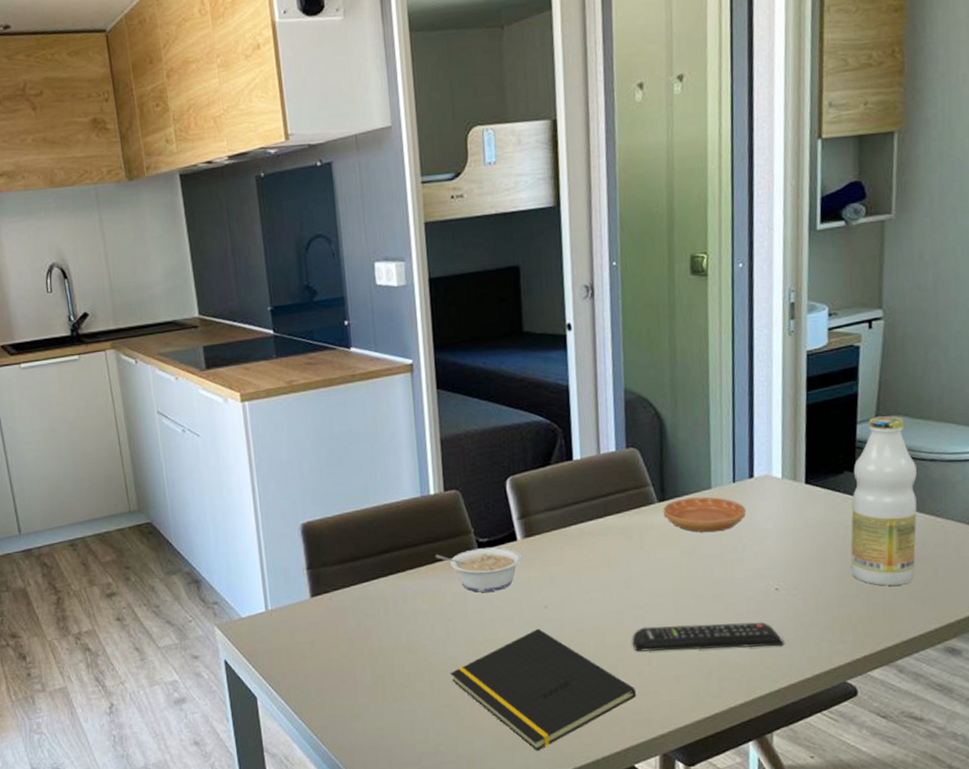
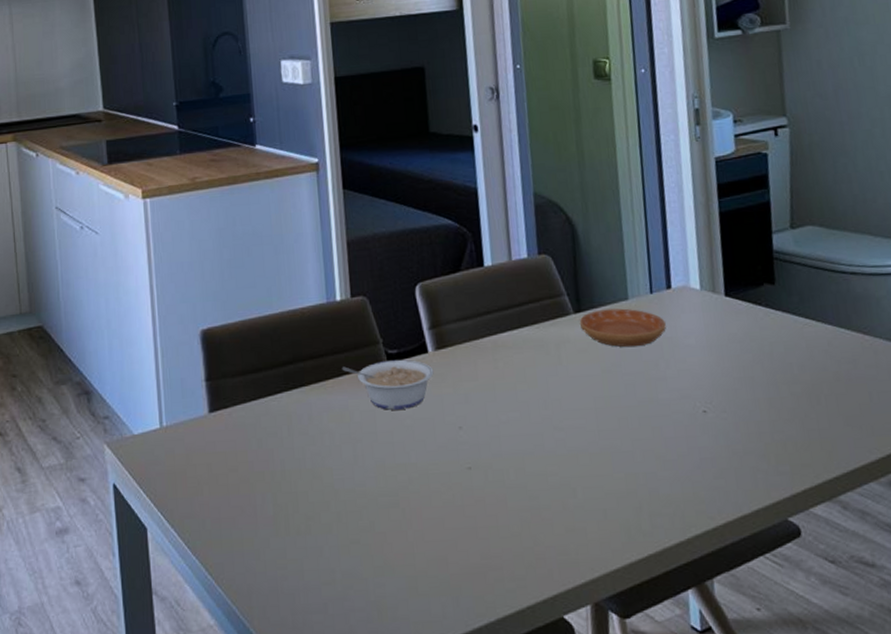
notepad: present [450,628,637,751] -> none [358,452,562,598]
remote control: present [632,622,785,652] -> none [553,448,718,482]
bottle: present [850,416,917,586] -> none [773,226,848,410]

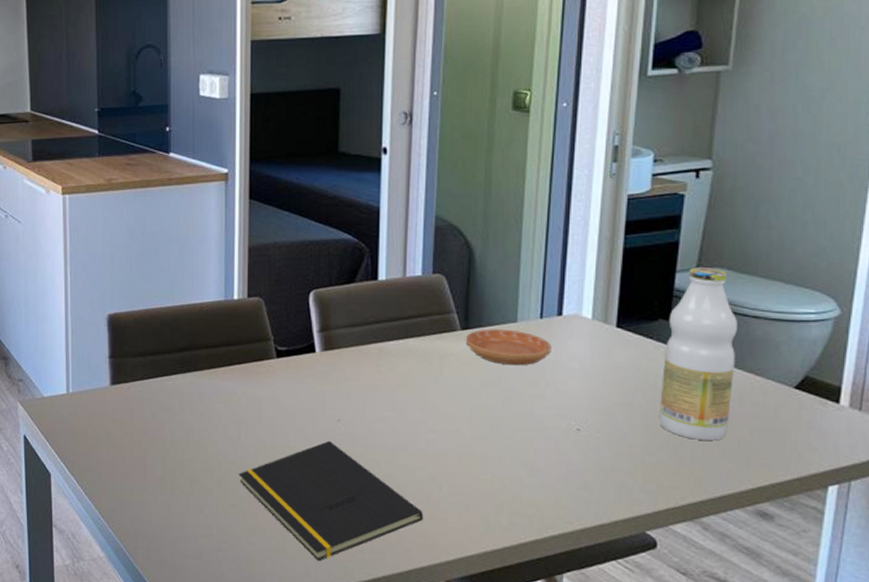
legume: present [341,359,434,410] -> none [233,355,319,399]
notepad: none [358,452,562,598] -> present [238,440,424,561]
bottle: none [773,226,848,410] -> present [658,267,737,441]

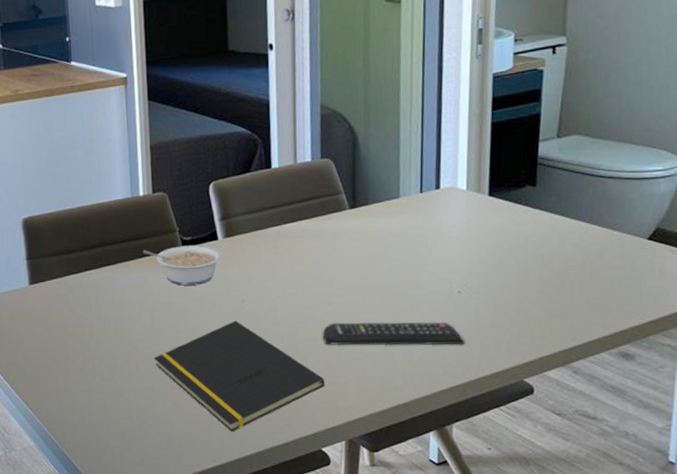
legume: none [233,355,319,399] -> present [142,245,222,286]
remote control: none [423,452,583,488] -> present [322,321,466,346]
saucer: present [465,329,551,366] -> none [353,205,432,238]
bottle: present [658,267,737,441] -> none [530,135,595,293]

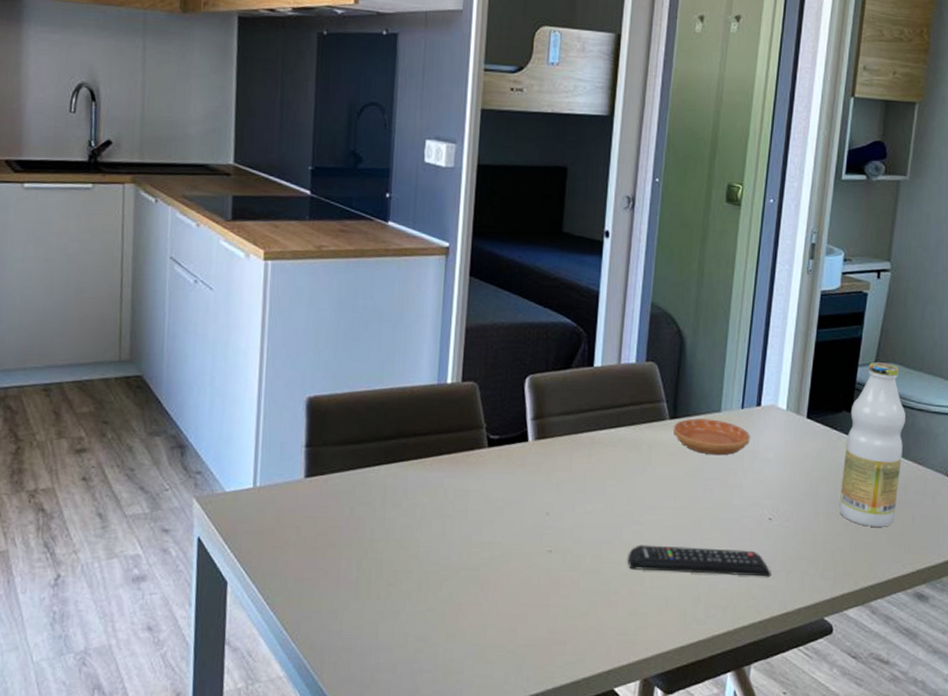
legume: present [142,245,222,286] -> none [443,444,531,492]
notepad: present [153,320,326,432] -> none [440,535,626,666]
saucer: none [353,205,432,238] -> present [673,418,750,456]
bottle: none [530,135,595,293] -> present [839,362,906,527]

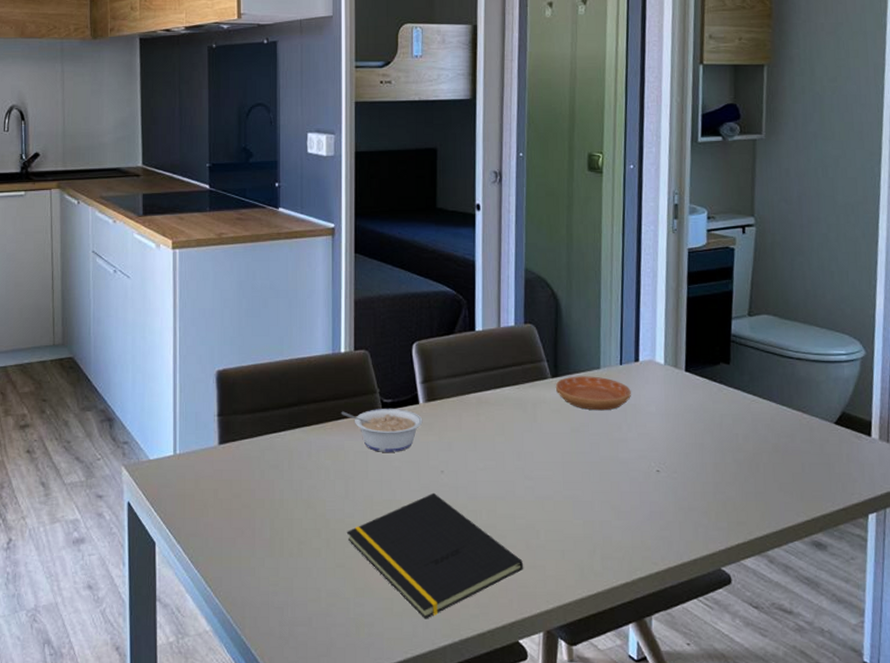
notepad: none [440,535,626,666] -> present [346,492,524,619]
legume: none [443,444,531,492] -> present [341,408,423,452]
remote control: present [627,544,772,577] -> none [521,499,665,528]
bottle: present [839,362,906,527] -> none [725,314,785,476]

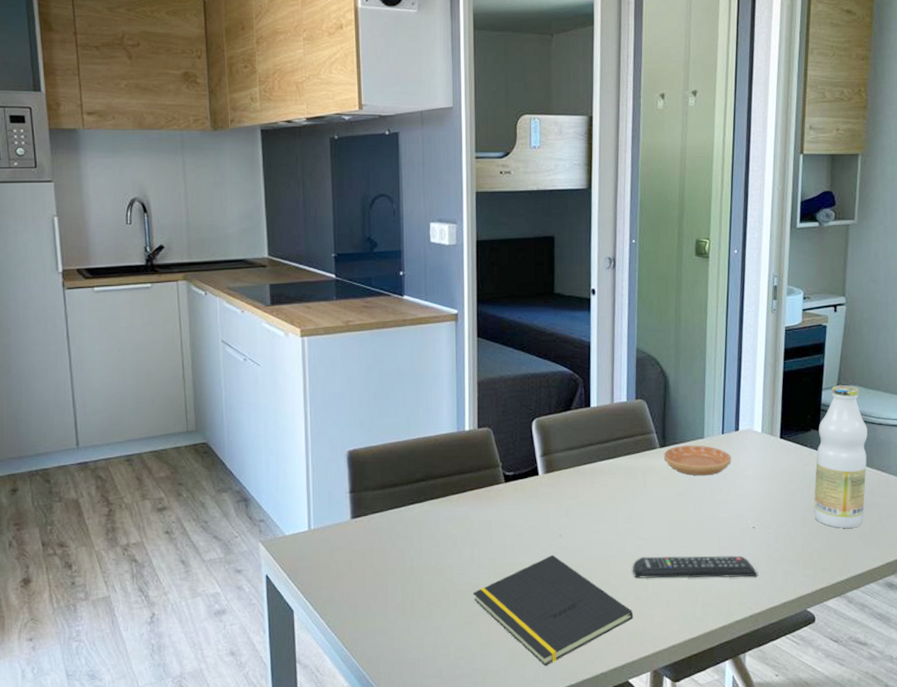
legume: present [341,408,423,452] -> none [466,480,542,520]
remote control: none [521,499,665,528] -> present [632,555,759,579]
bottle: none [725,314,785,476] -> present [813,385,867,528]

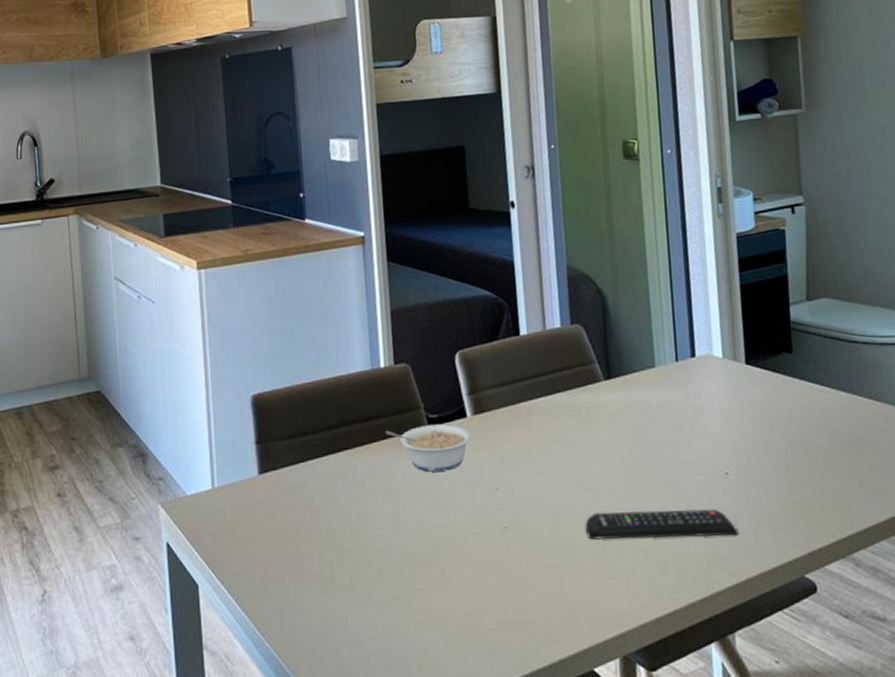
legume: none [466,480,542,520] -> present [385,423,472,472]
notepad: present [472,554,634,666] -> none [400,512,593,652]
saucer: present [663,445,731,476] -> none [609,375,691,413]
bottle: present [813,385,867,528] -> none [790,298,861,472]

